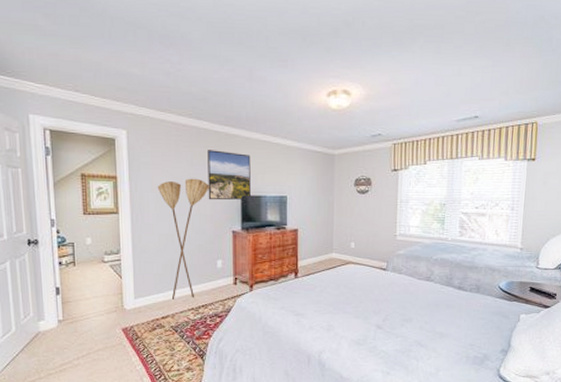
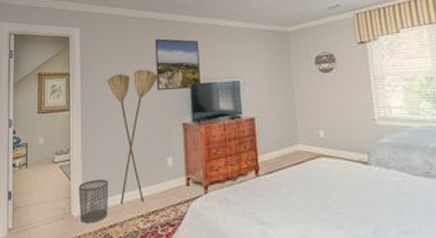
waste bin: none [130,277,161,315] -> present [78,179,109,223]

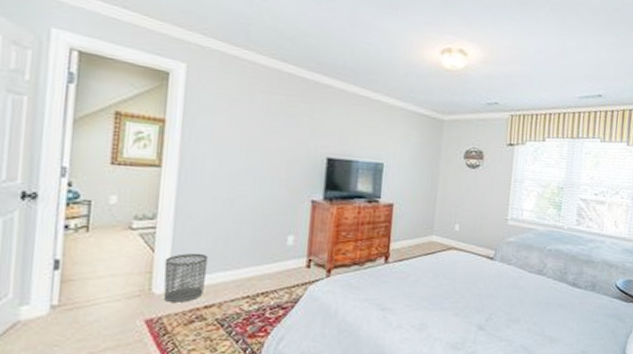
floor lamp: present [107,69,159,204] -> none [218,130,289,283]
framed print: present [155,38,200,91] -> none [285,99,344,163]

